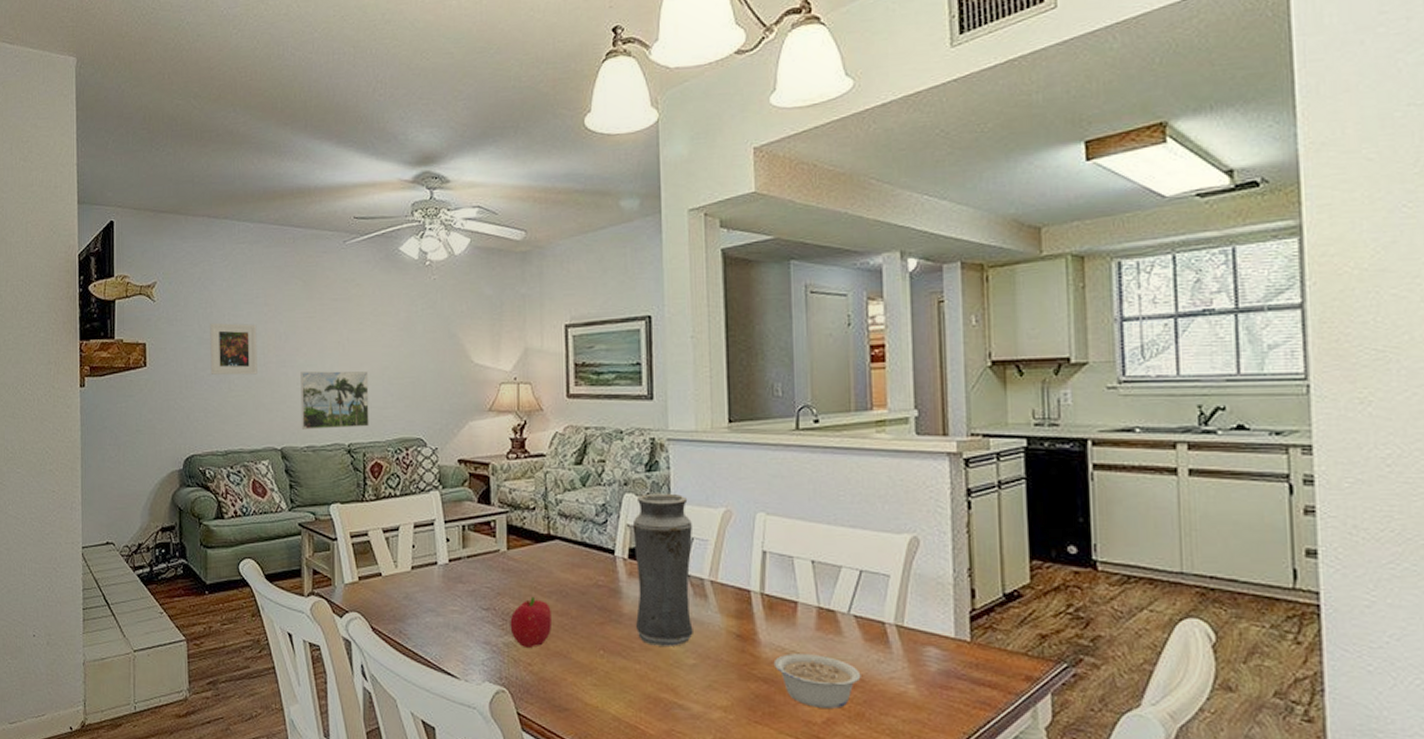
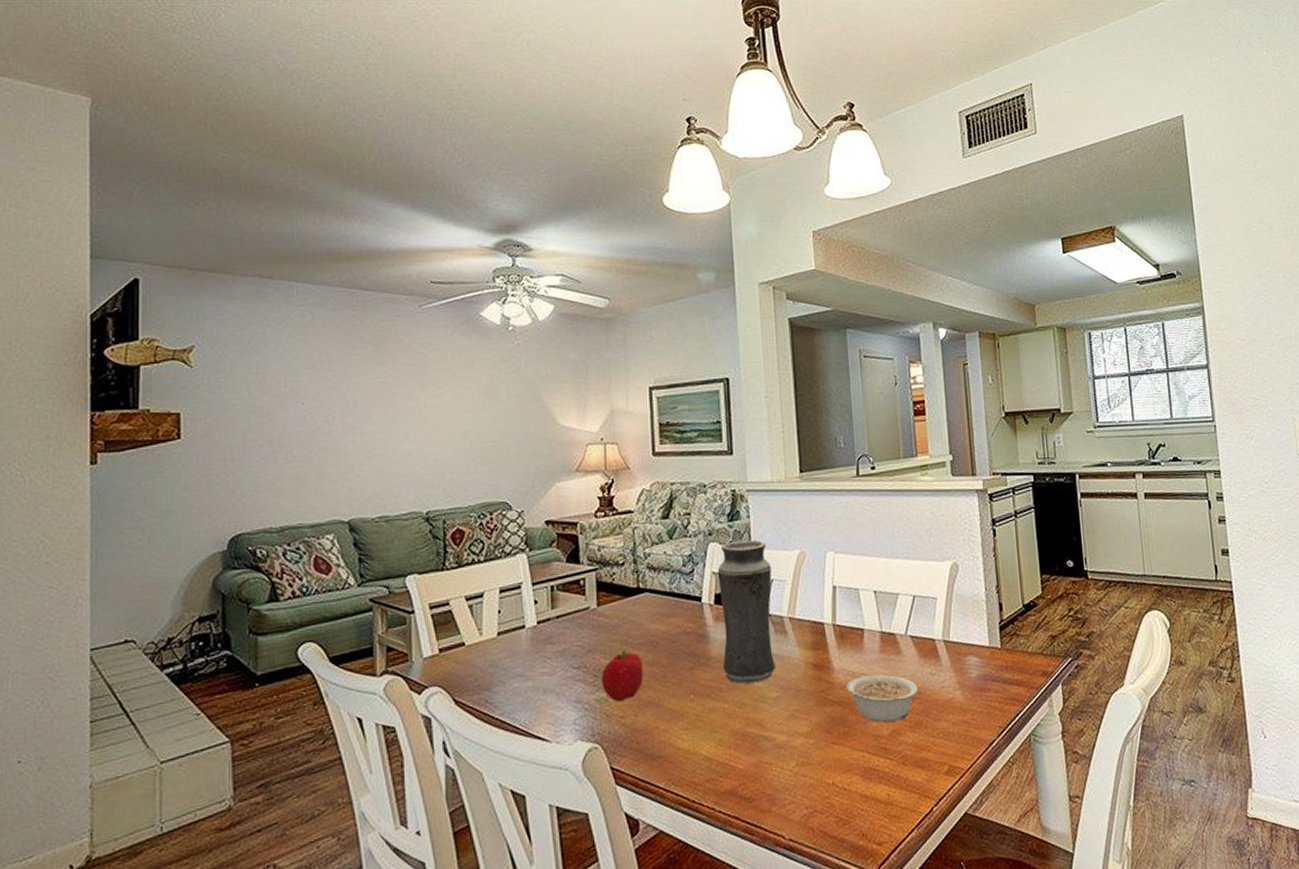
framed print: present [210,322,257,375] -> none [262,389,320,445]
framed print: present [300,371,369,430] -> none [371,437,450,499]

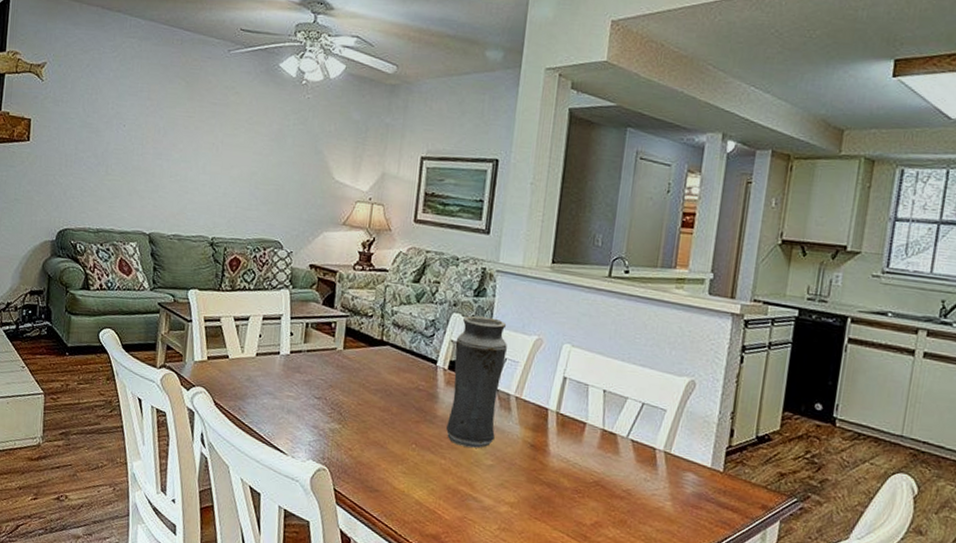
fruit: present [601,650,644,701] -> none [337,392,375,435]
legume: present [846,674,918,722] -> none [558,465,629,515]

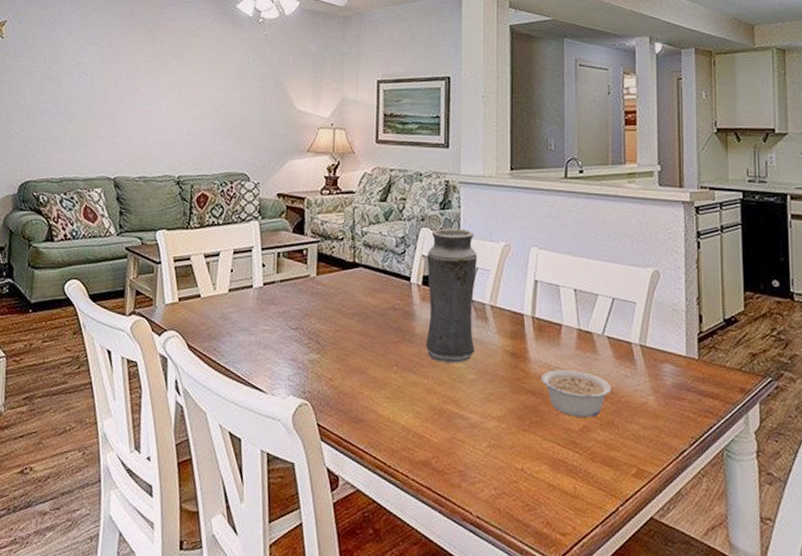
legume: none [558,465,629,515] -> present [540,369,612,417]

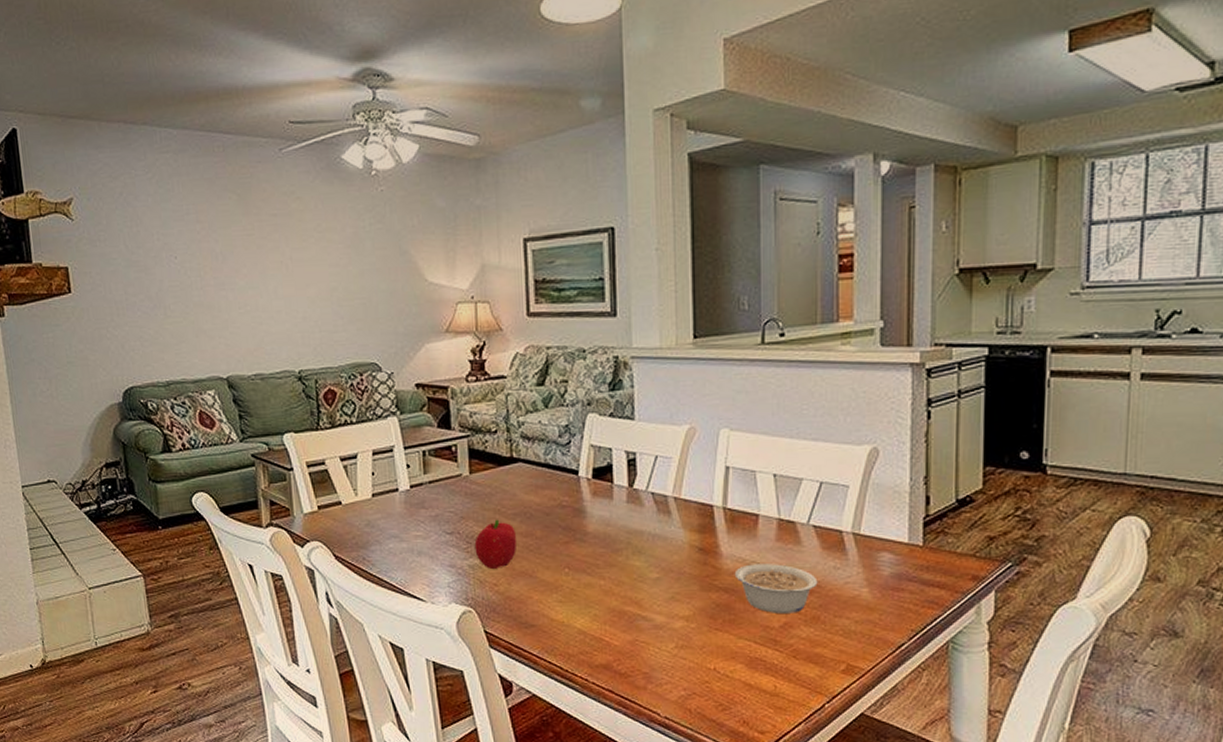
fruit: none [315,318,354,364] -> present [474,519,517,569]
vase: present [425,228,477,363] -> none [596,412,657,562]

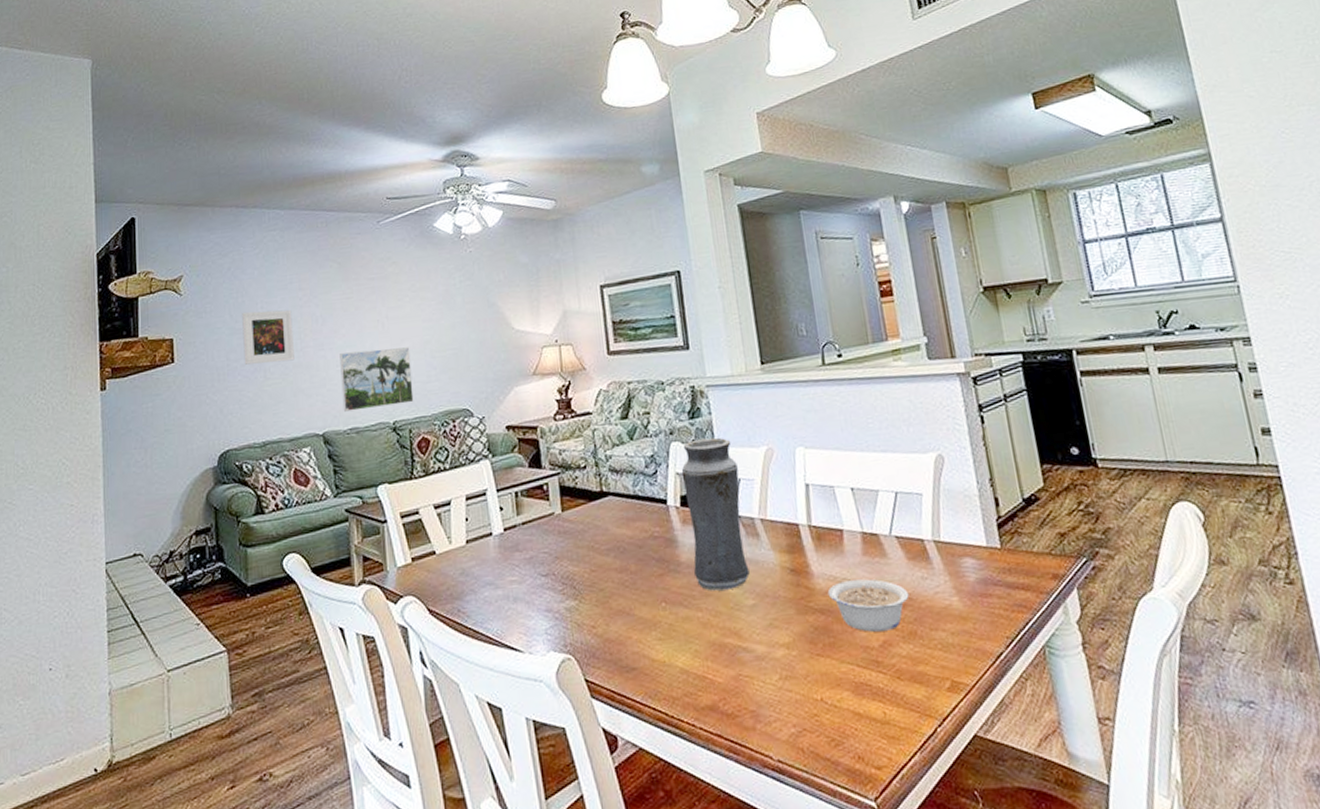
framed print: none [138,243,195,300] -> present [242,309,295,365]
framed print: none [242,293,320,357] -> present [339,347,414,412]
fruit: present [474,519,517,569] -> none [570,556,613,610]
vase: none [596,412,657,562] -> present [681,437,750,591]

